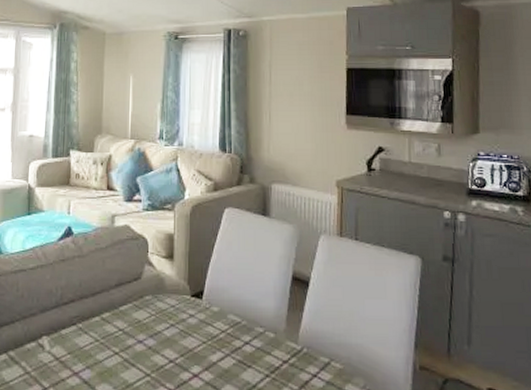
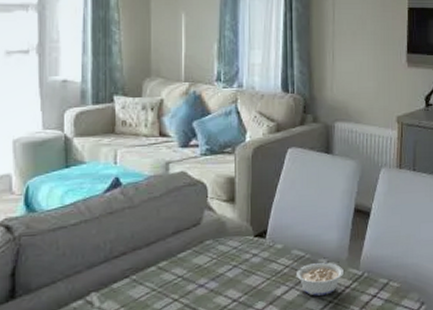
legume: none [226,328,281,367] -> present [290,262,344,296]

